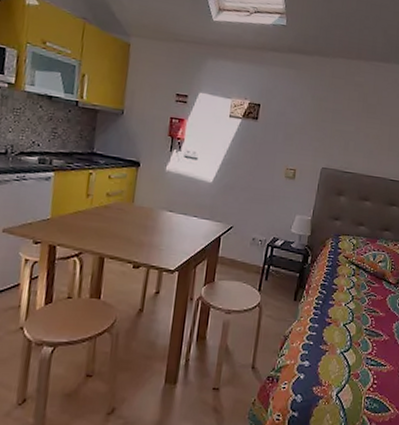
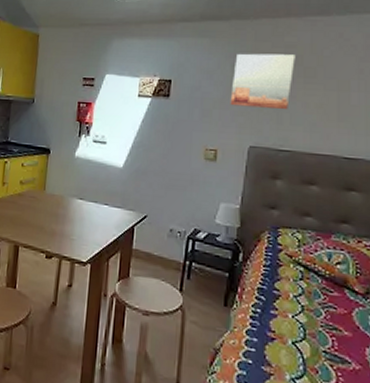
wall art: none [309,87,362,139] -> present [230,53,295,110]

